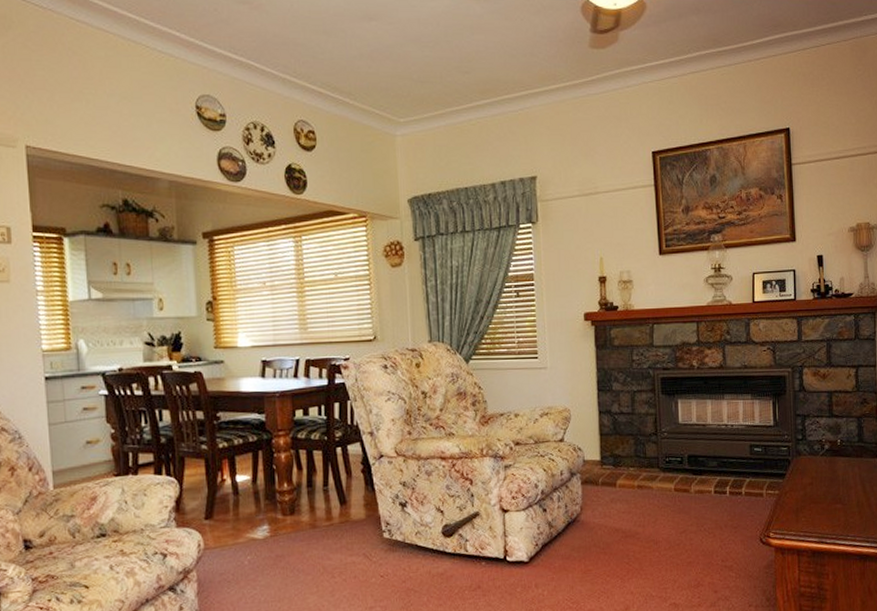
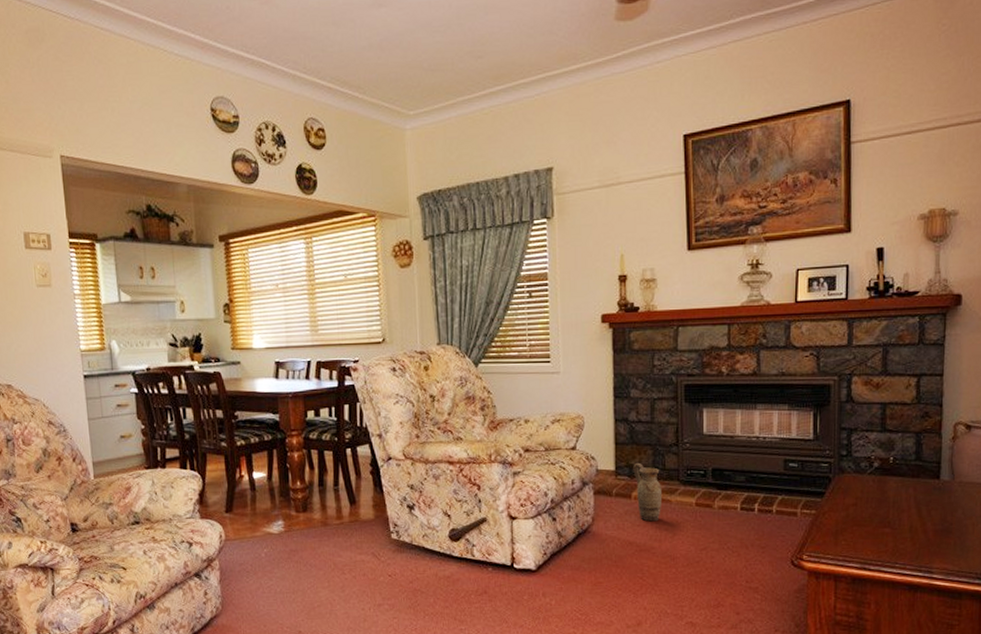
ceramic jug: none [617,453,645,508] -> present [633,463,663,522]

